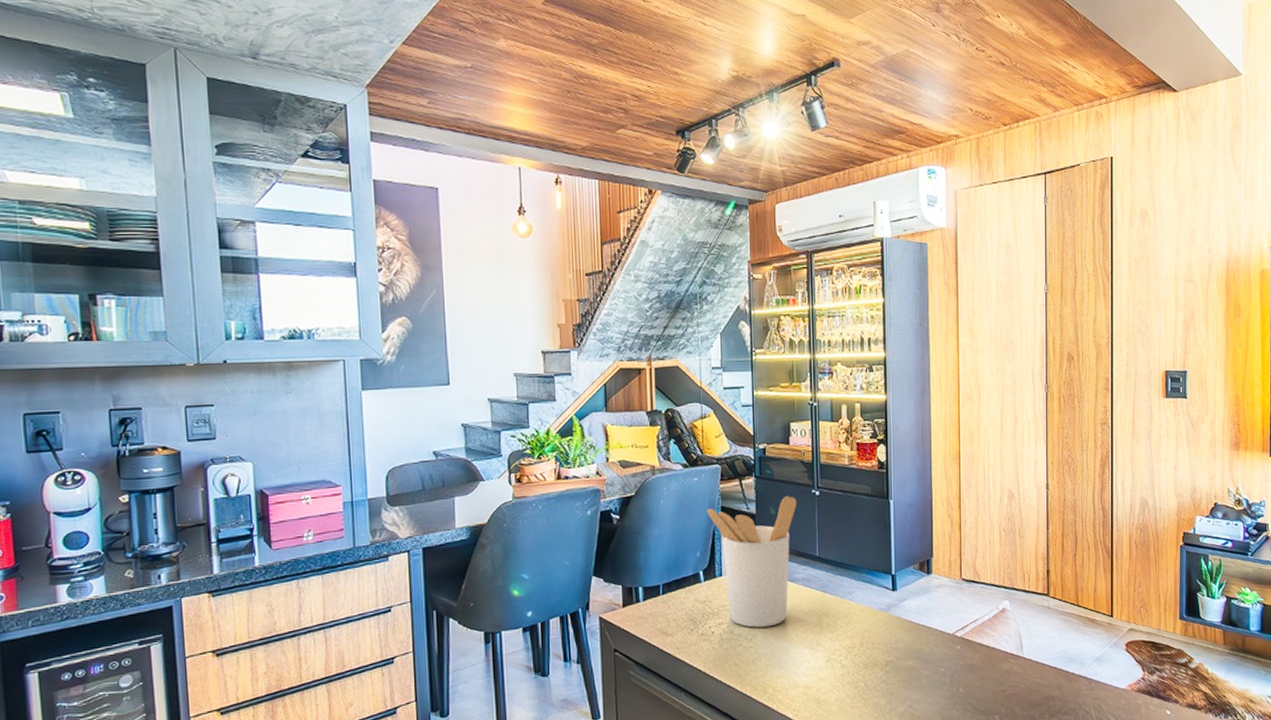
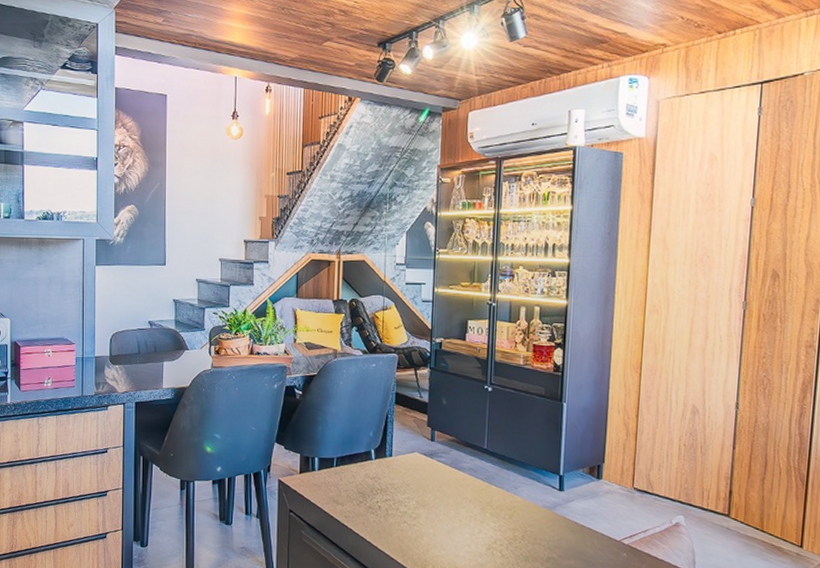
utensil holder: present [707,496,797,628] -> none [382,389,469,509]

